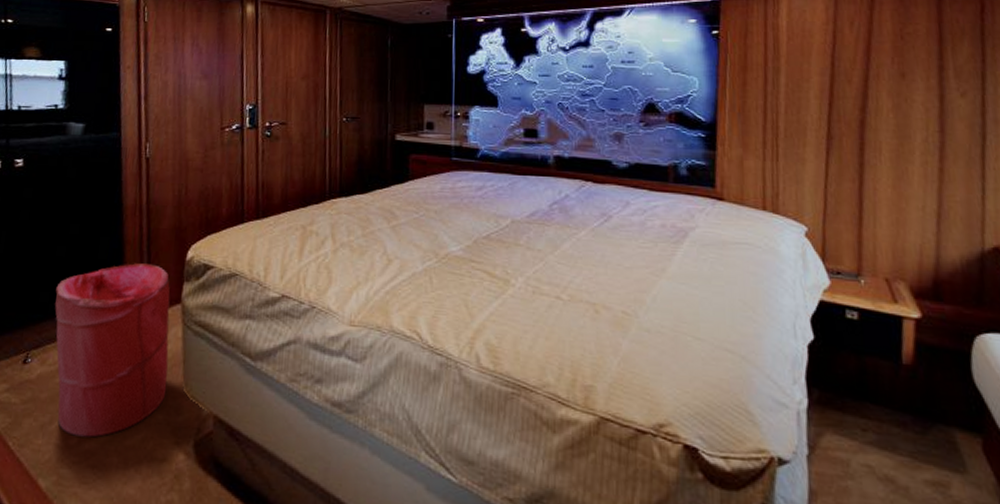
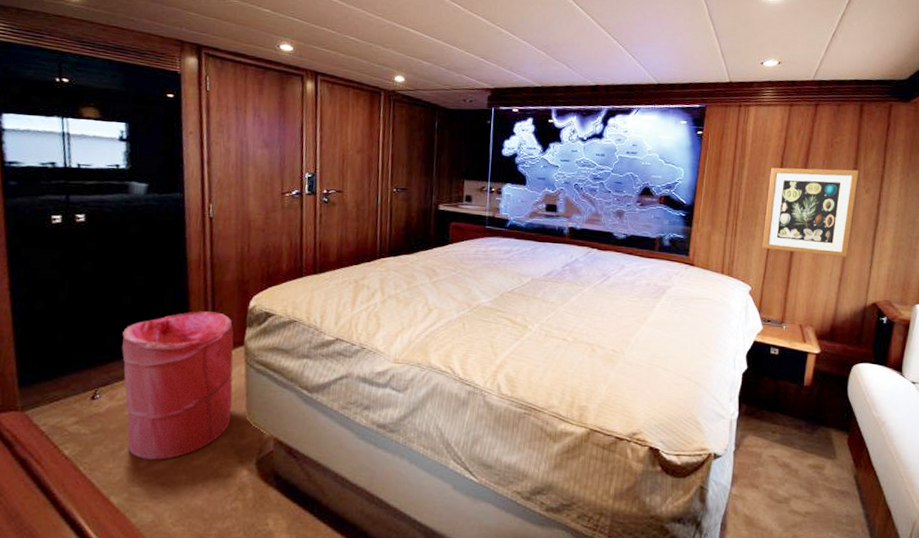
wall art: none [816,67,948,186] -> present [762,167,859,258]

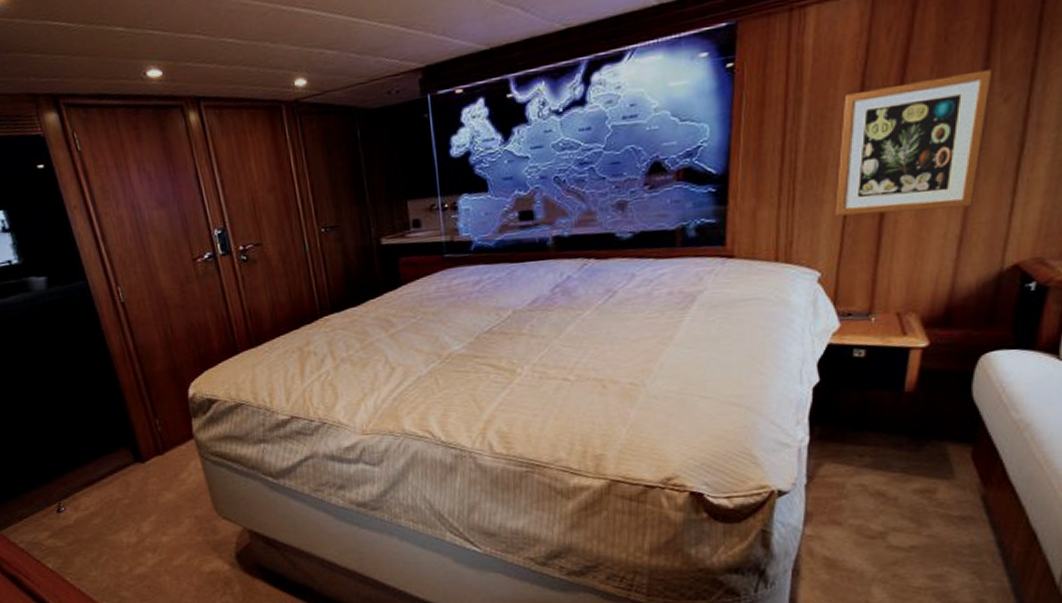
laundry hamper: present [122,311,234,460] -> none [67,406,200,565]

